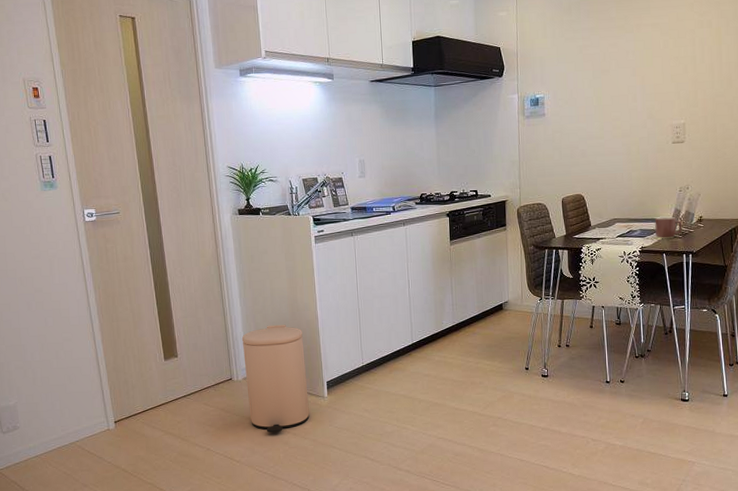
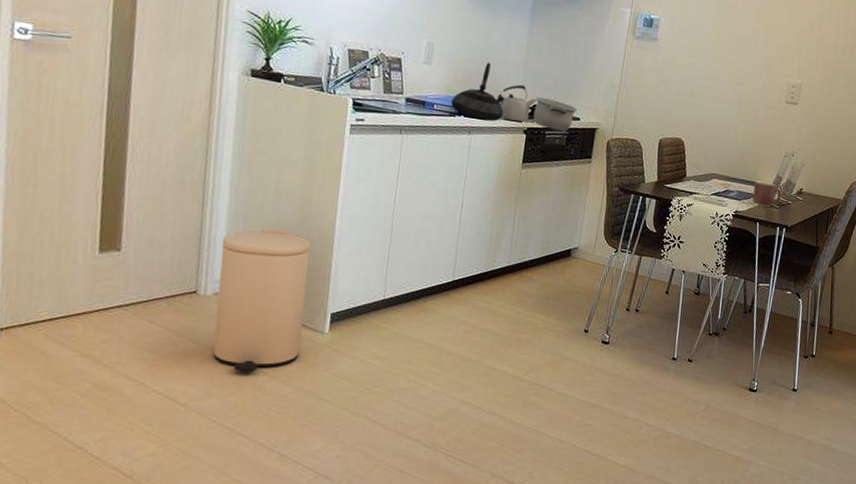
teapot: none [386,165,428,214] -> present [451,62,504,122]
kettle: none [421,177,453,209] -> present [497,84,537,124]
cooking pot: none [451,184,487,210] -> present [533,96,577,132]

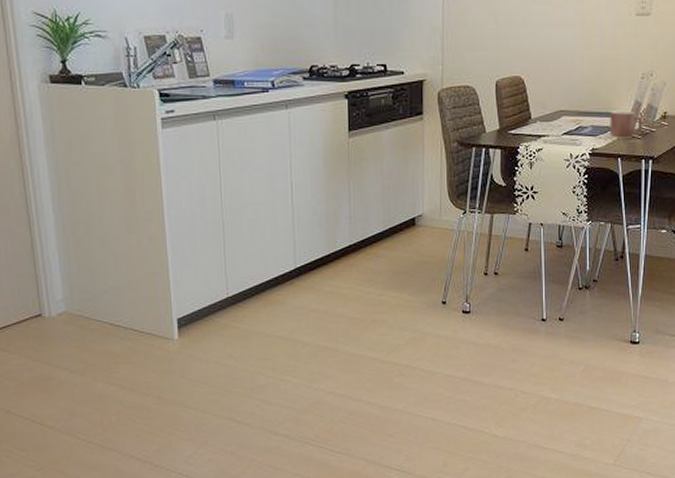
pedal bin: present [213,228,310,372] -> none [55,240,153,388]
teapot: present [451,62,504,122] -> none [262,25,320,92]
kettle: present [497,84,537,124] -> none [310,44,354,87]
cooking pot: present [533,96,577,132] -> none [352,54,399,91]

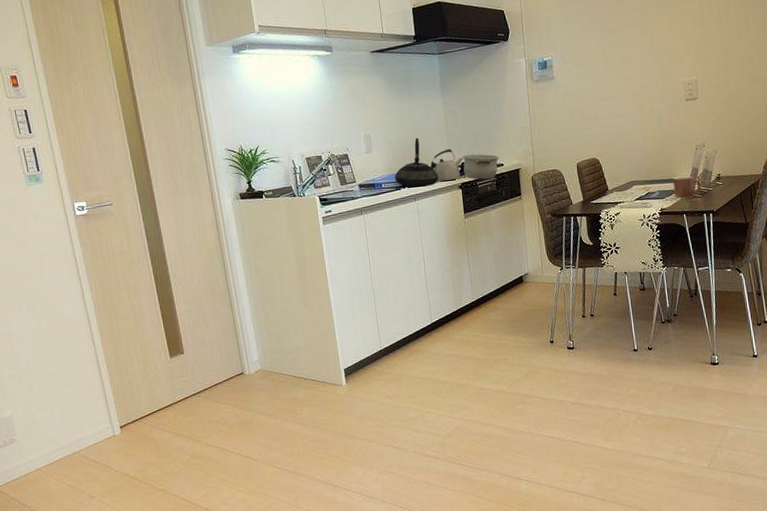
teapot: none [262,25,320,92] -> present [395,137,439,188]
kettle: none [310,44,354,87] -> present [430,148,464,183]
cooking pot: none [352,54,399,91] -> present [462,154,499,180]

